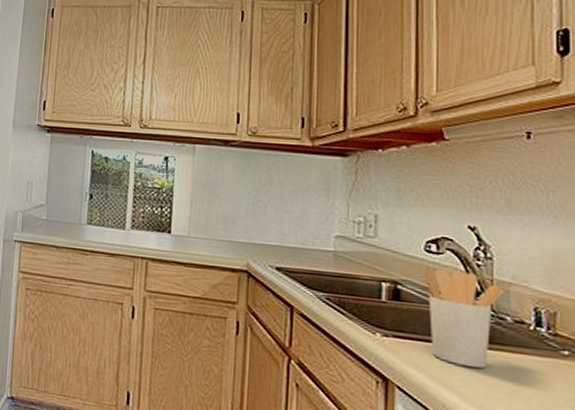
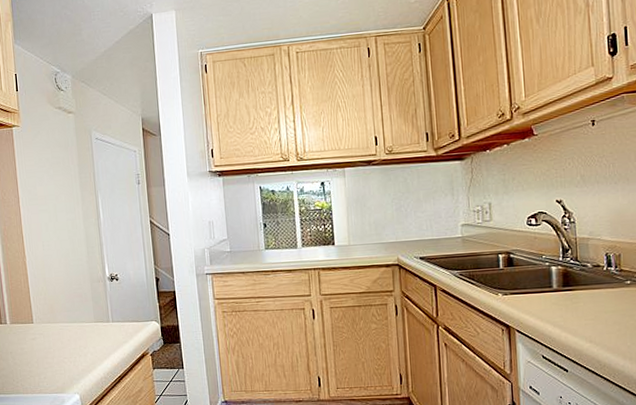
utensil holder: present [423,266,505,368] -> none [527,235,585,306]

